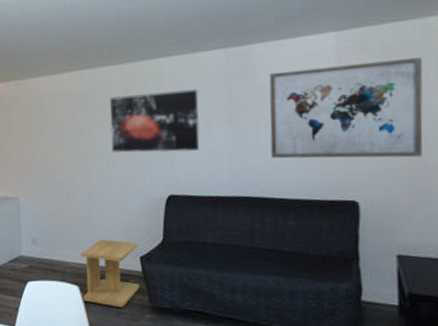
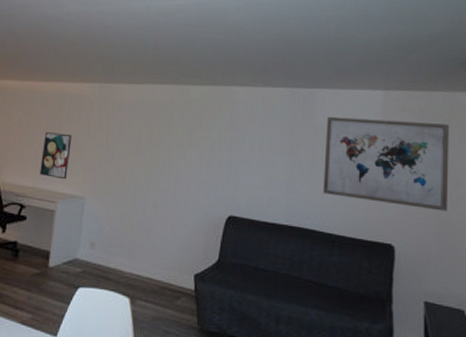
side table: present [80,240,140,308] -> none [132,252,195,327]
wall art: present [110,89,200,153] -> none [181,114,266,177]

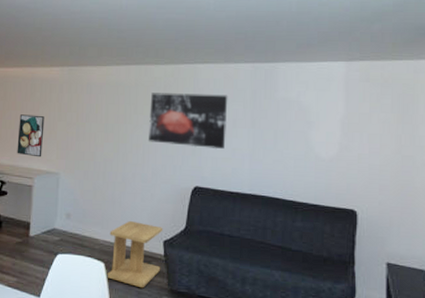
side table: none [132,252,195,327] -> present [107,221,163,288]
wall art: none [181,114,266,177] -> present [147,92,228,150]
wall art: present [323,116,449,212] -> none [286,89,413,177]

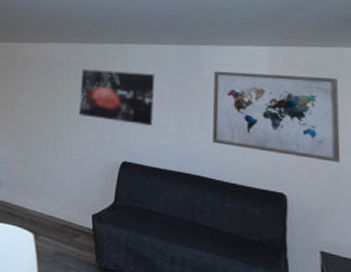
side table: present [107,221,163,288] -> none [36,192,92,263]
wall art: none [286,89,413,177] -> present [212,71,340,163]

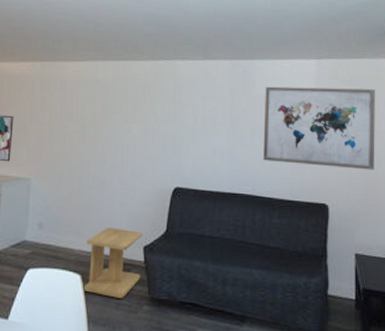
side table: none [36,192,92,263] -> present [83,228,143,299]
wall art: present [78,69,155,126] -> none [126,90,208,148]

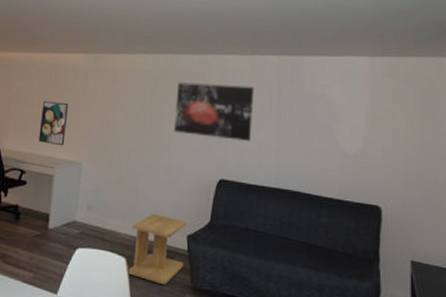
wall art: none [126,90,208,148] -> present [173,82,255,142]
wall art: present [263,86,375,170] -> none [311,82,435,174]

